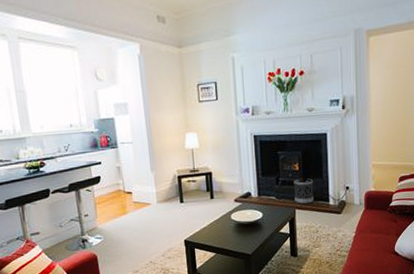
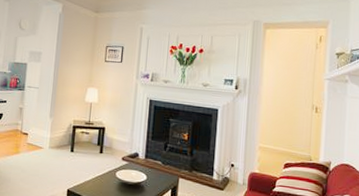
wastebasket: present [294,178,314,204] -> none [180,148,200,174]

